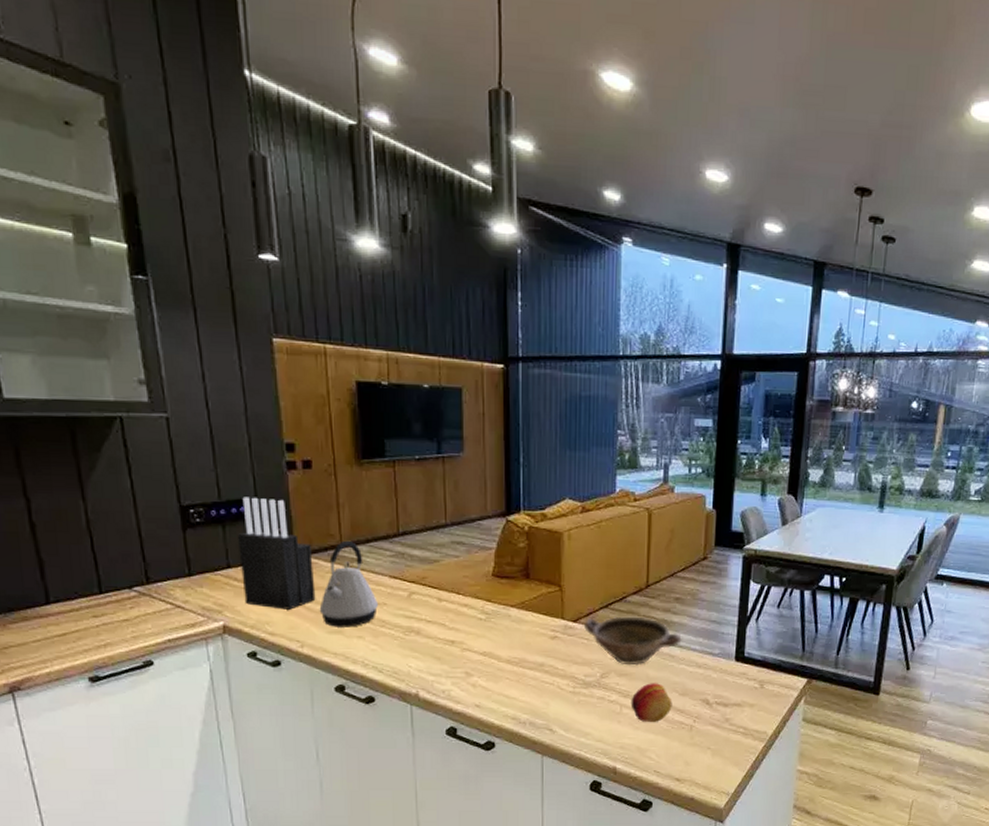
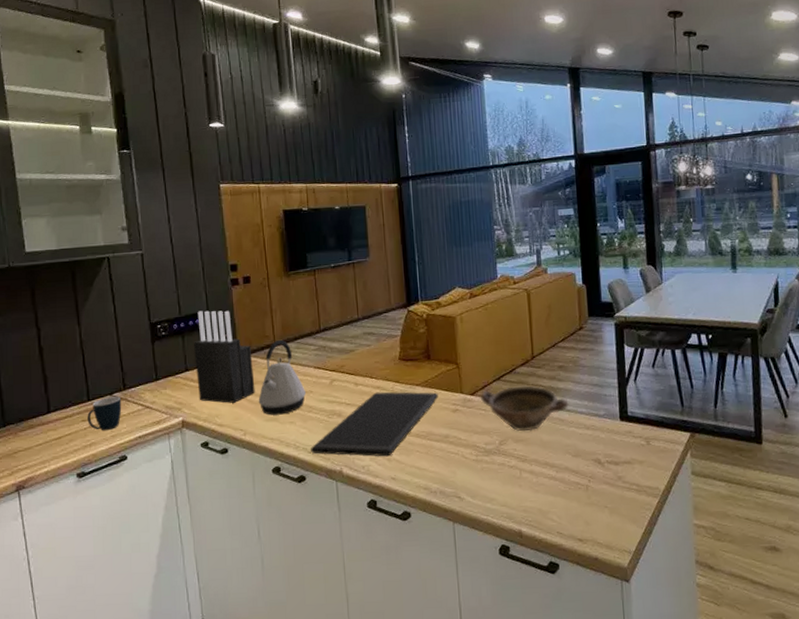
mug: none [99,591,145,631] -> present [87,396,122,431]
cutting board: none [382,610,535,682] -> present [311,392,438,457]
fruit: present [630,683,672,723] -> none [528,446,567,485]

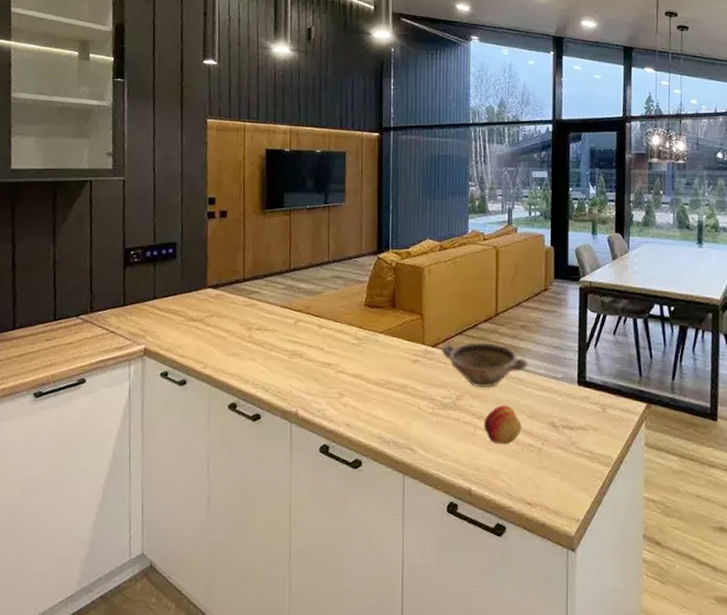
mug: present [87,396,122,431] -> none [51,318,87,352]
knife block: present [194,310,255,403] -> none [163,241,221,335]
kettle: present [258,339,306,415] -> none [222,275,269,351]
cutting board: present [311,392,438,457] -> none [269,336,400,402]
fruit: none [528,446,567,485] -> present [483,405,522,445]

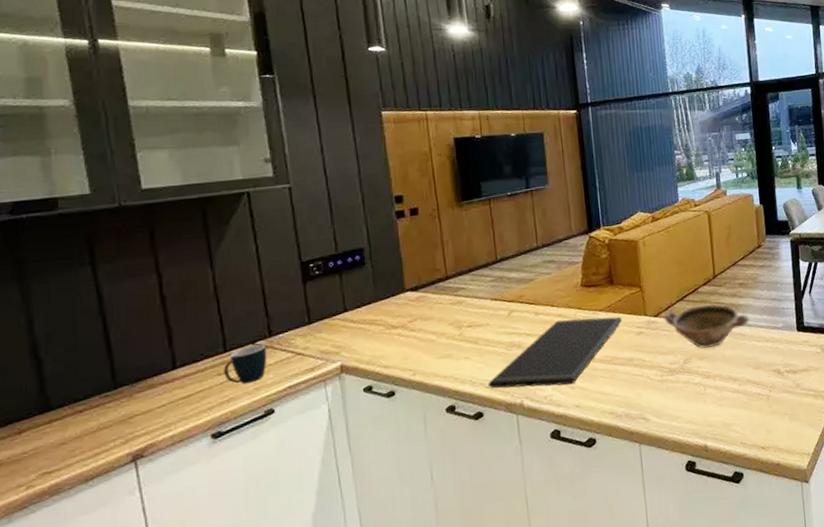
mug: none [51,318,87,352] -> present [224,344,267,384]
cutting board: none [269,336,400,402] -> present [488,316,622,388]
fruit: present [483,405,522,445] -> none [712,361,749,399]

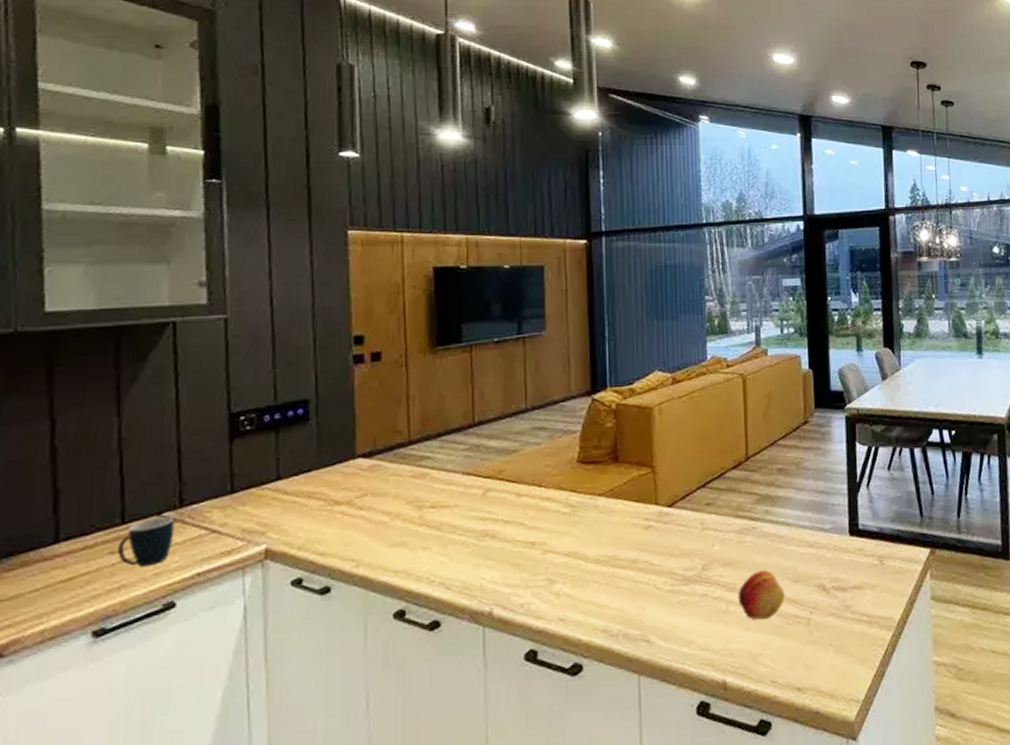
cutting board: present [488,316,622,388] -> none [450,504,626,591]
bowl: present [664,303,750,350] -> none [679,493,789,553]
fruit: none [712,361,749,399] -> present [737,570,785,620]

